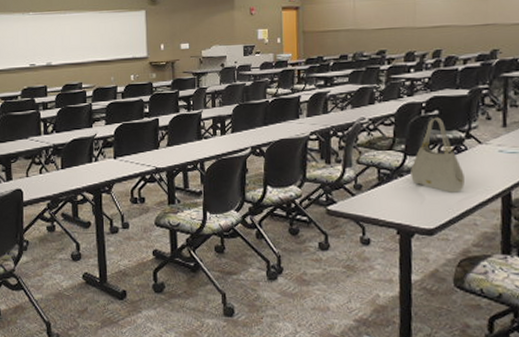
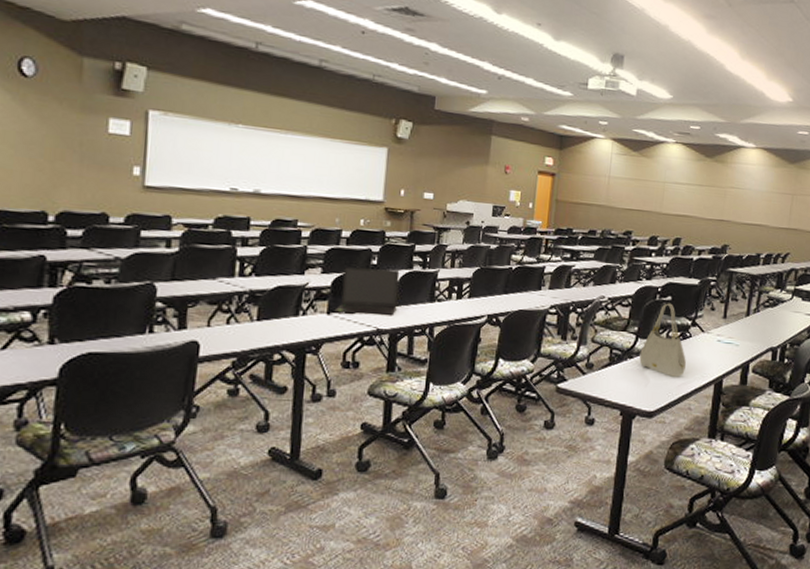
laptop: none [119,114,170,157] -> present [334,267,400,316]

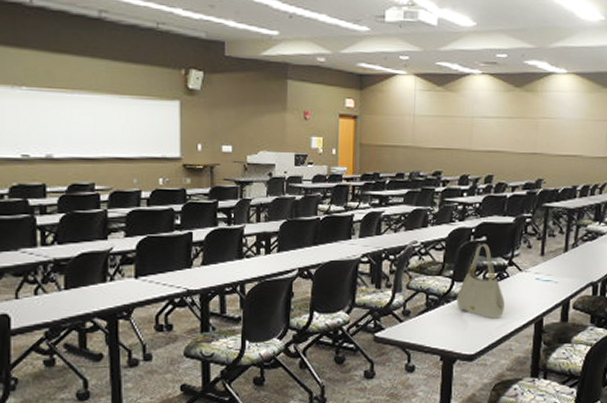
laptop: present [334,267,400,316] -> none [142,228,205,276]

